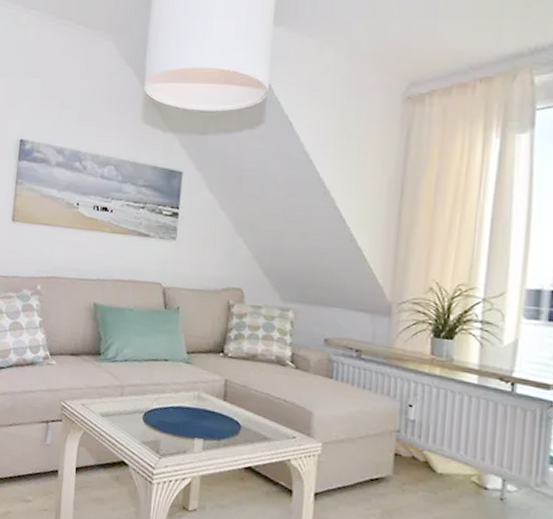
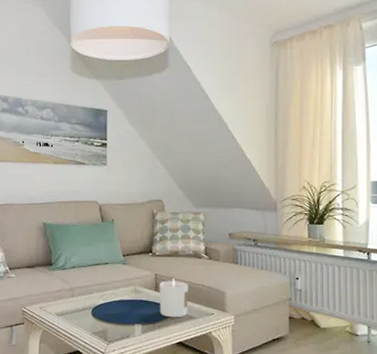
candle: none [226,387,266,437] -> present [159,278,188,318]

